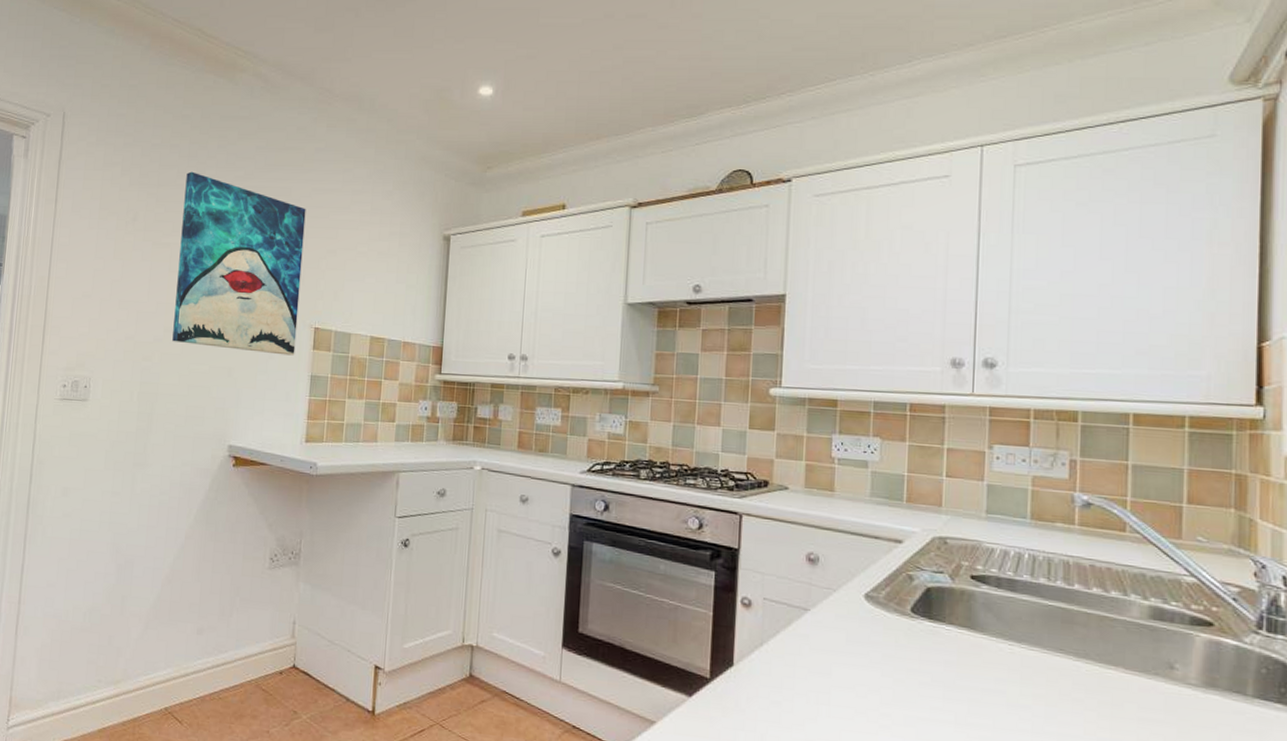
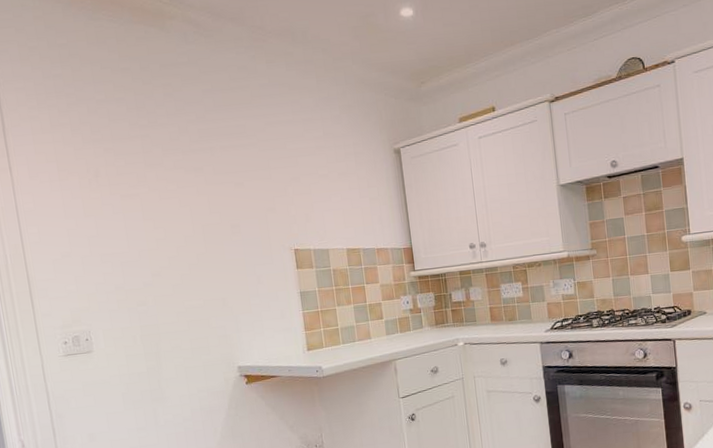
wall art: present [172,171,306,356] -> none [139,122,281,284]

